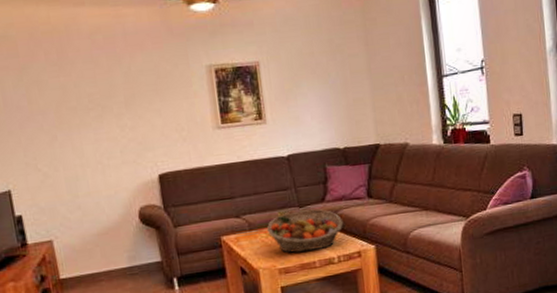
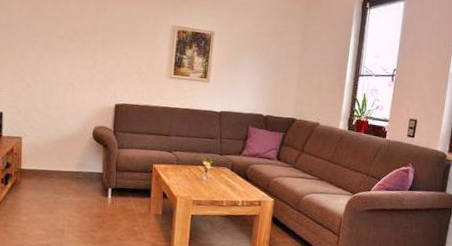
fruit basket: present [267,209,344,253] -> none [191,158,253,192]

